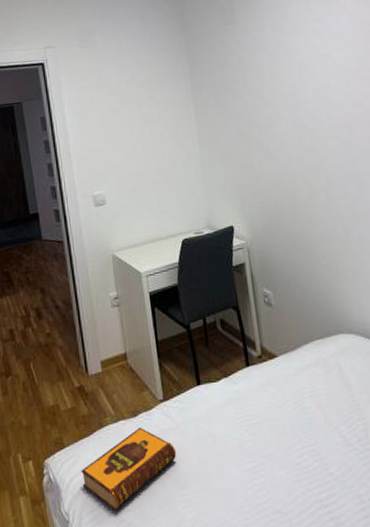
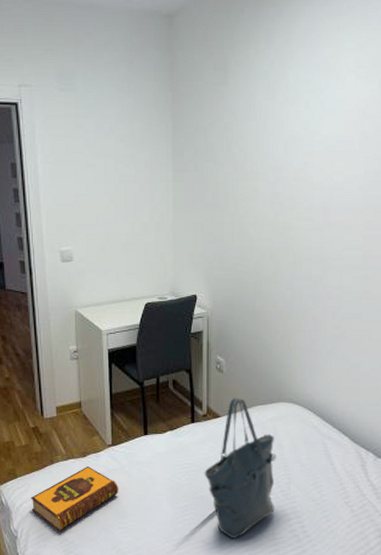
tote bag: none [268,333,355,506] -> present [204,397,276,539]

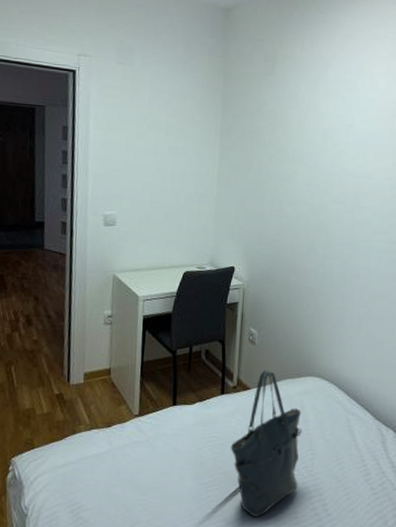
hardback book: present [31,467,119,531] -> none [46,438,143,508]

